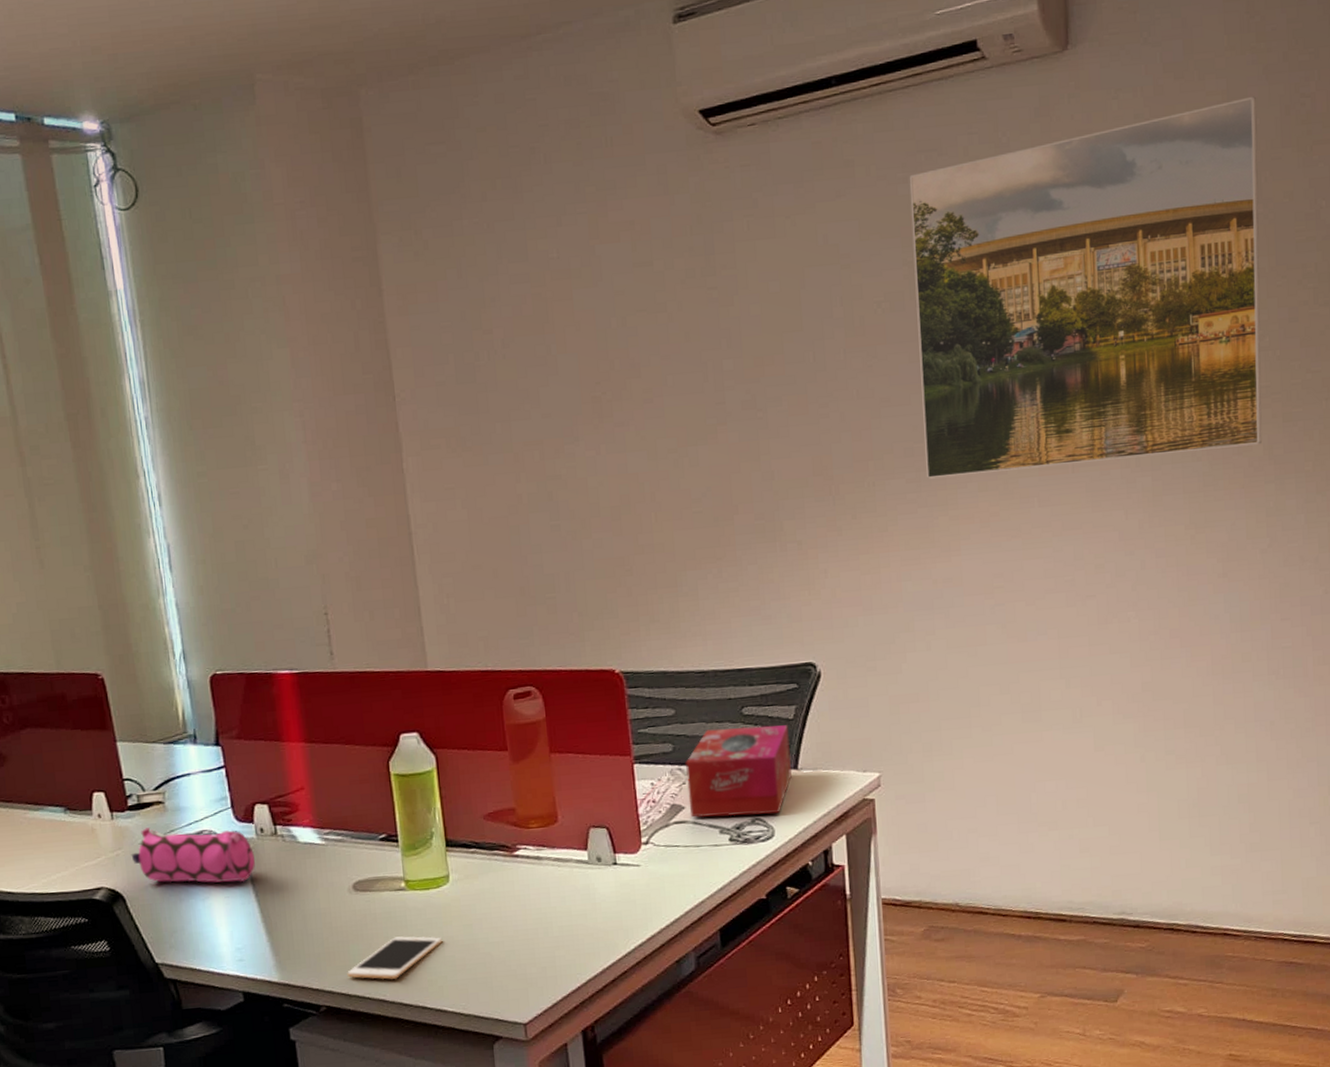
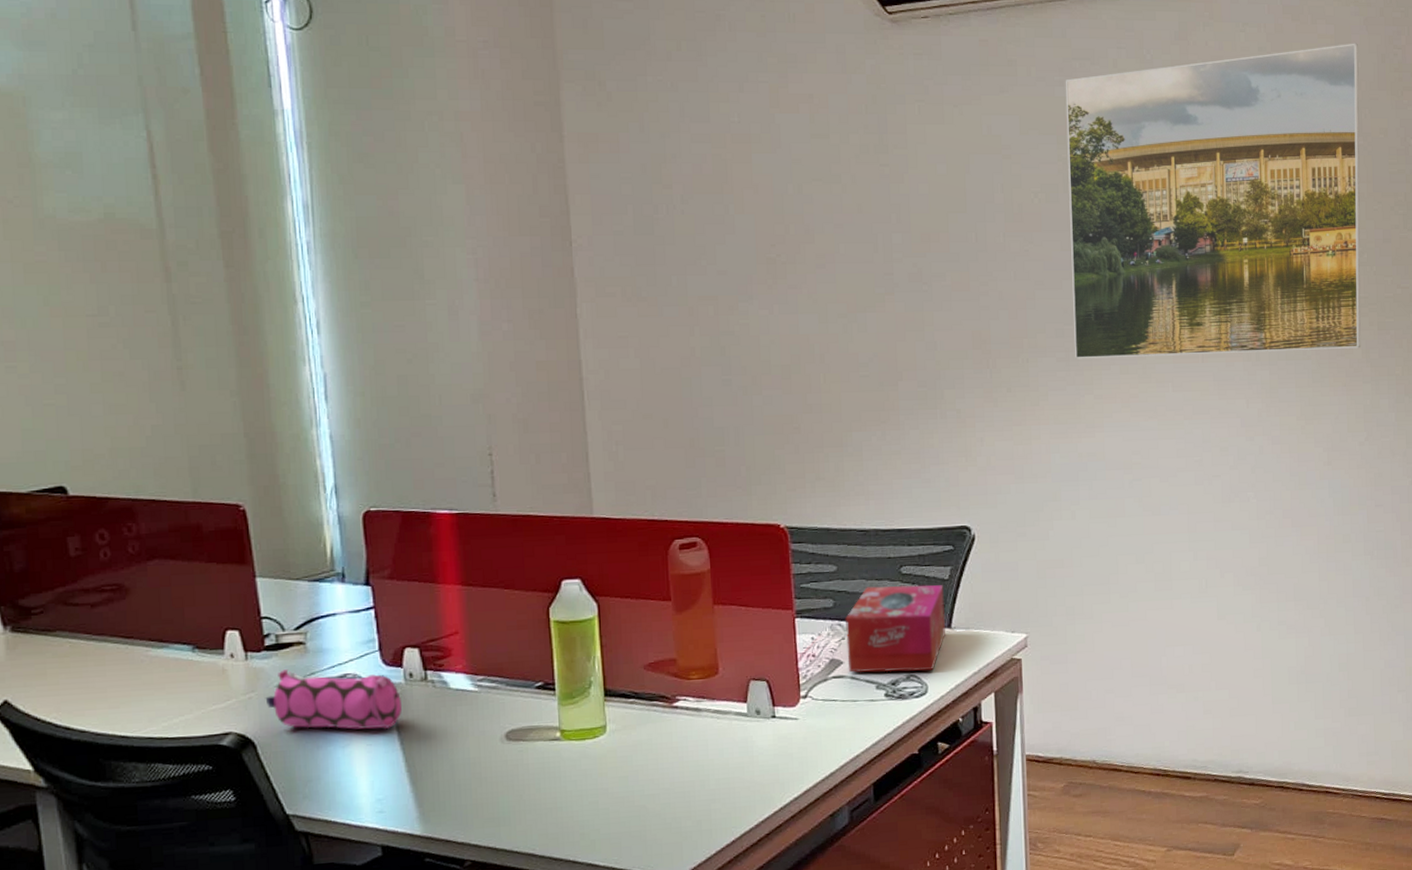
cell phone: present [347,936,443,980] -> none [495,787,597,833]

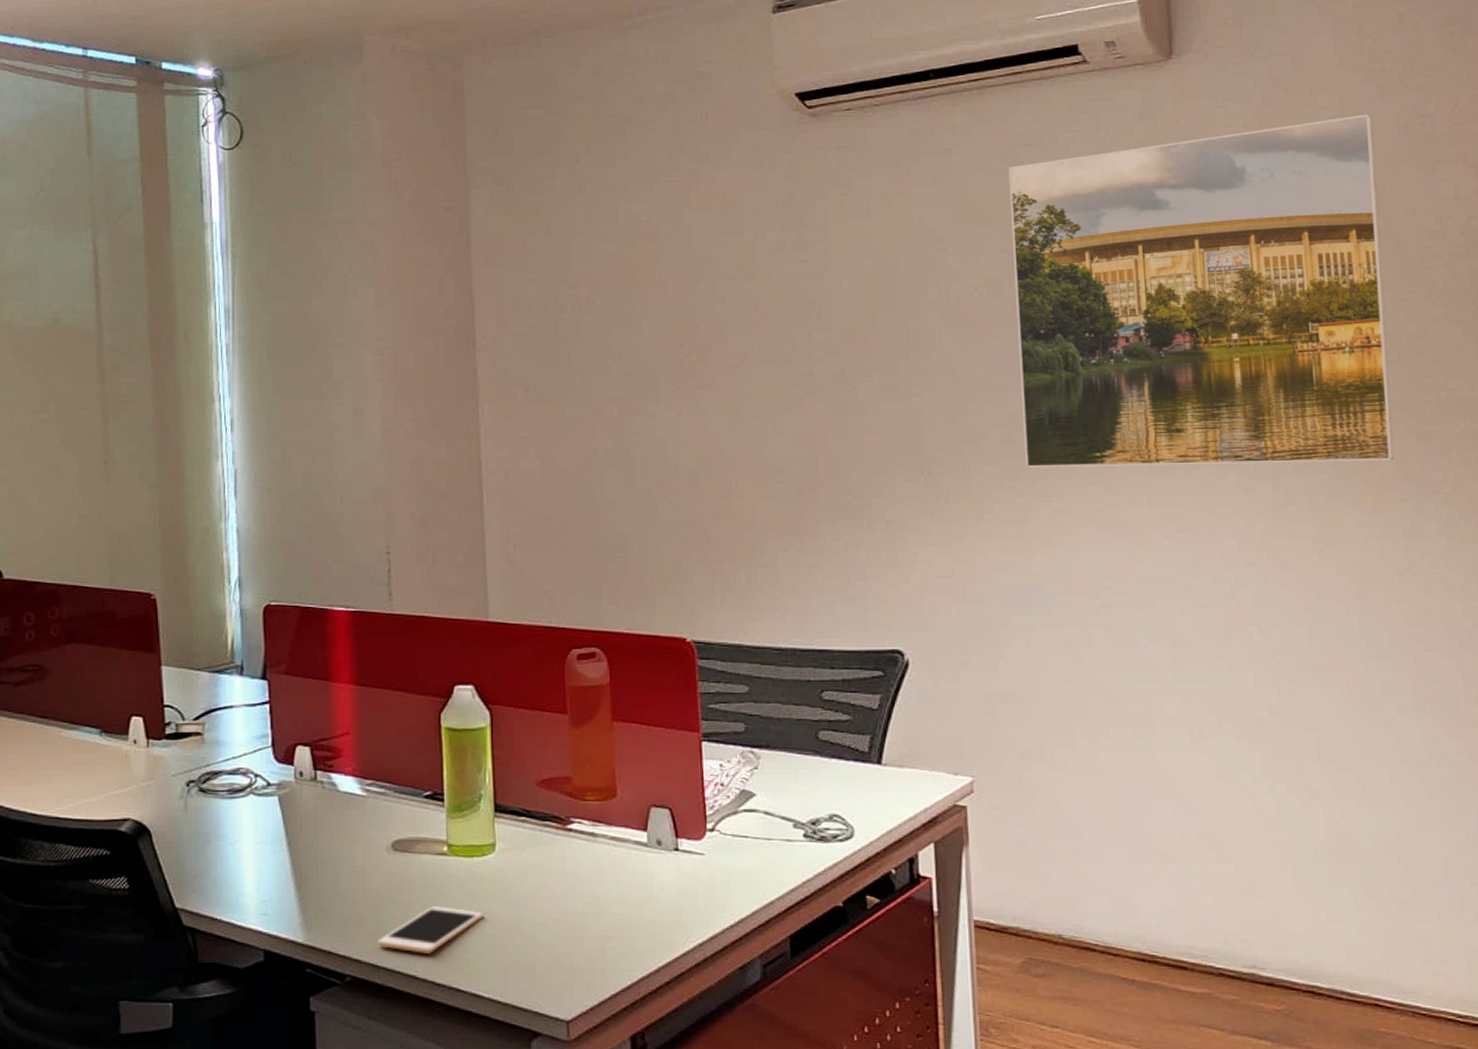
pencil case: present [265,669,403,730] -> none [162,759,292,827]
cell phone: none [495,787,597,833] -> present [377,906,484,954]
tissue box: present [844,585,946,673] -> none [757,712,875,812]

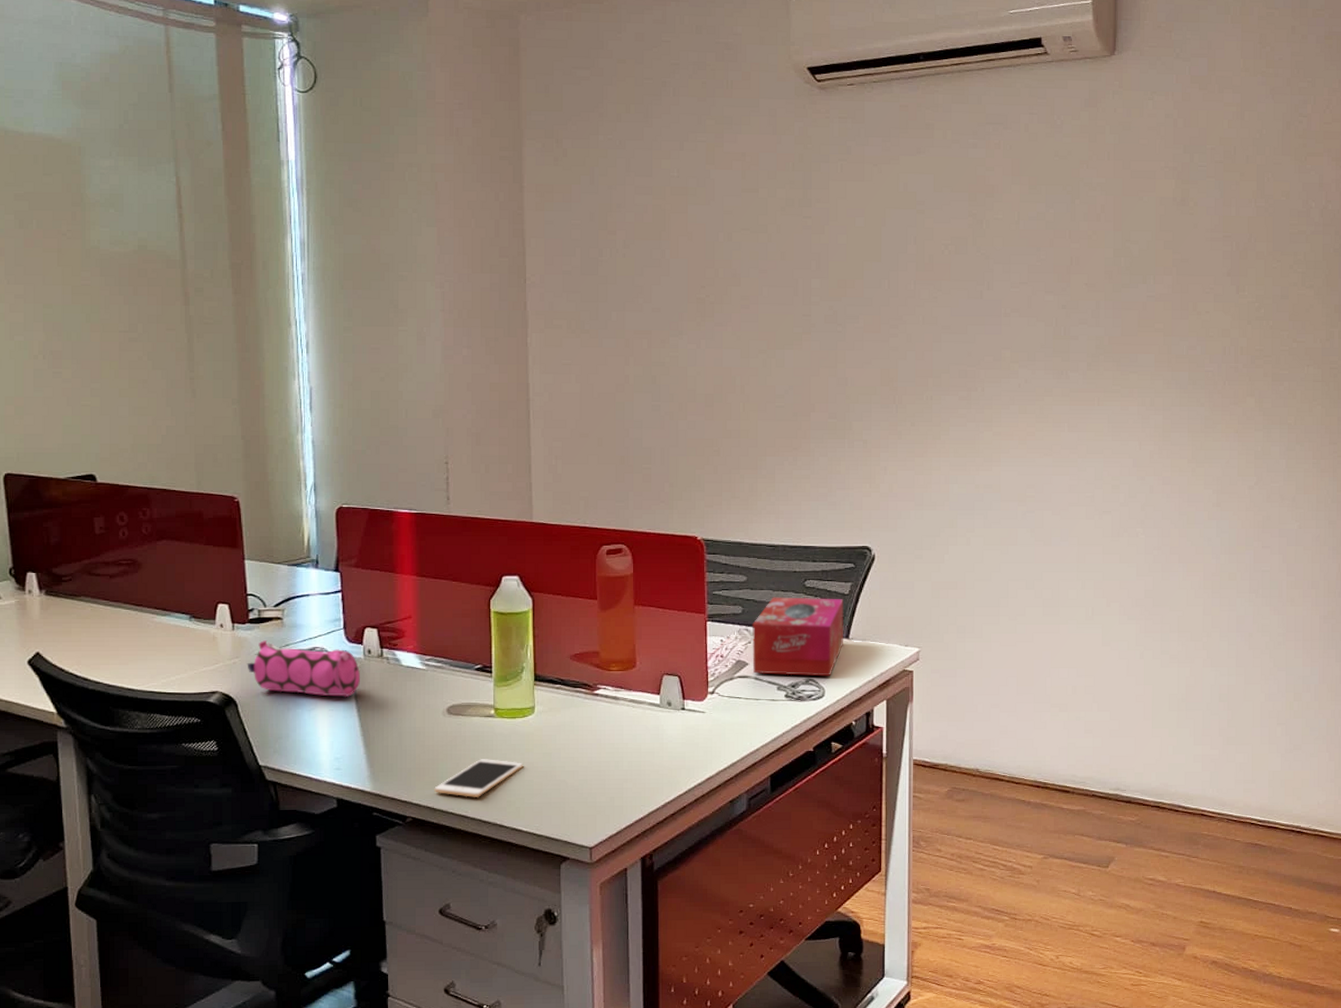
pencil case: none [162,759,292,827] -> present [247,640,361,697]
tissue box: none [757,712,875,812] -> present [751,597,844,677]
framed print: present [1008,114,1394,468] -> none [976,111,1263,399]

